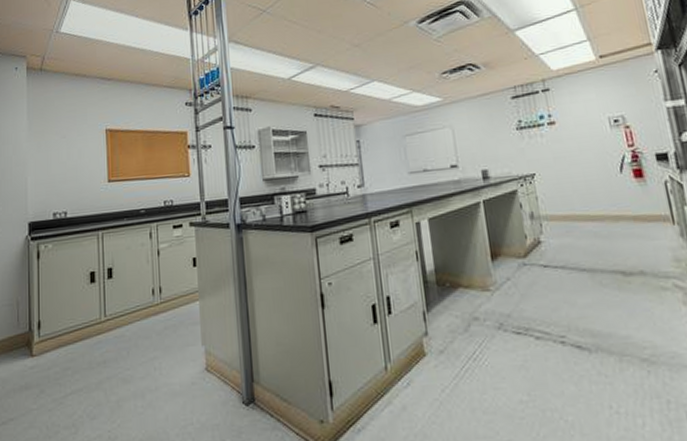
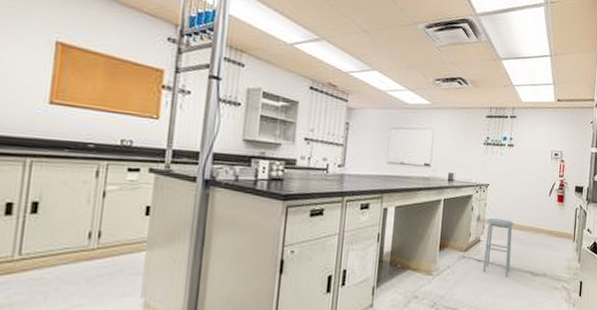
stool: none [544,211,590,281] -> present [483,218,514,277]

